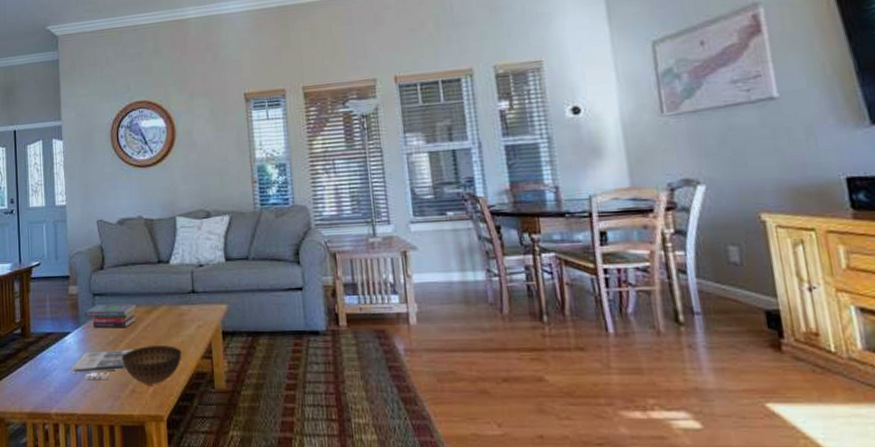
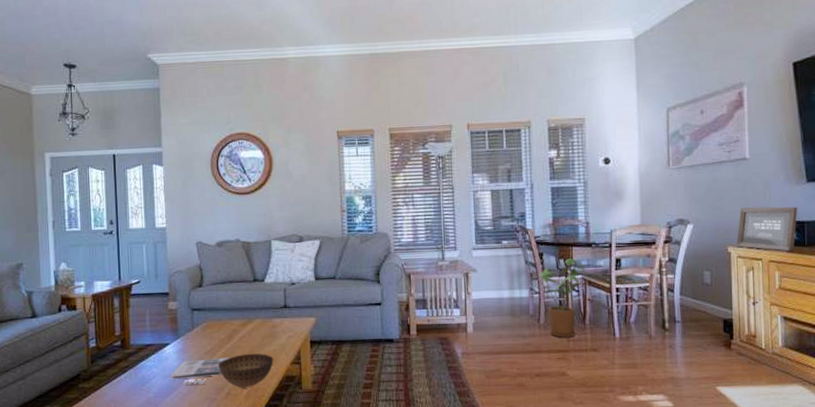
books: present [84,303,136,329] -> none [183,317,232,340]
house plant: none [497,232,559,334] -> present [539,258,585,339]
picture frame: none [772,157,864,219] -> present [737,207,798,252]

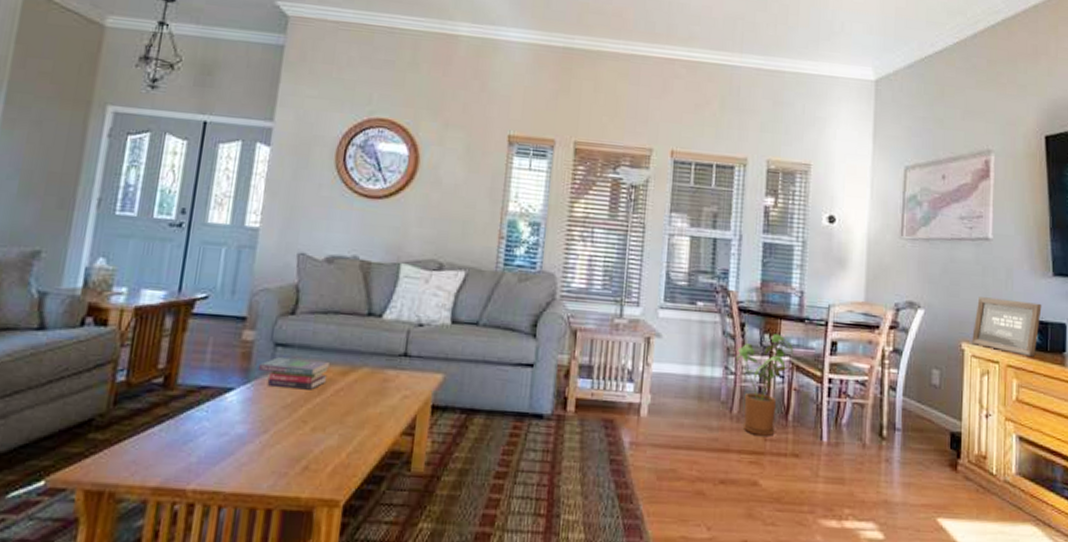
magazine: present [169,357,229,386] -> none [225,415,316,452]
books: none [183,317,232,340] -> present [257,357,330,390]
bowl: present [218,354,274,388] -> none [298,414,378,462]

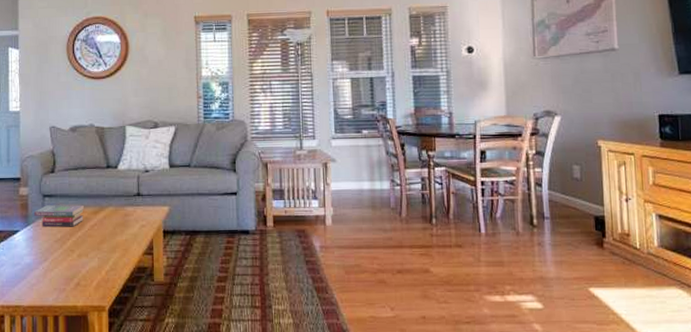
house plant: present [736,334,794,437] -> none [400,150,449,234]
picture frame: present [972,297,1042,357] -> none [607,99,671,146]

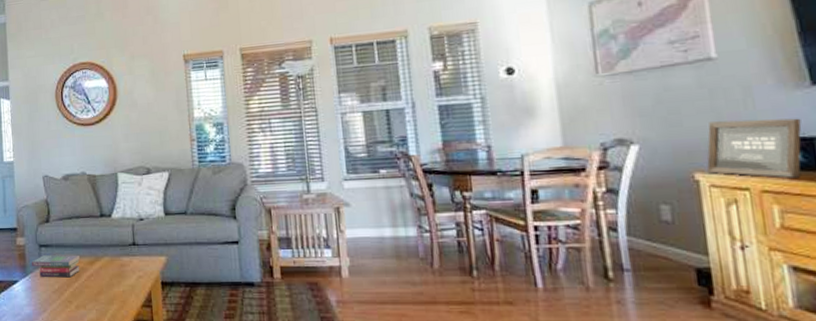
picture frame: none [607,99,671,146] -> present [707,118,802,179]

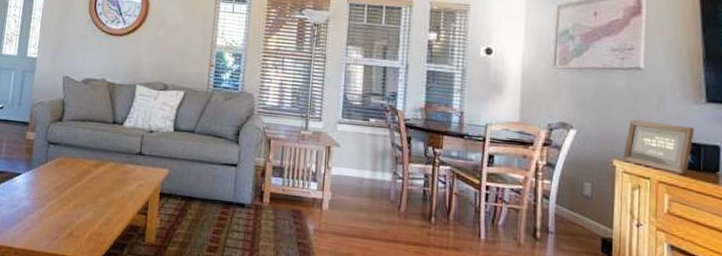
books: present [31,254,80,278] -> none [36,152,86,177]

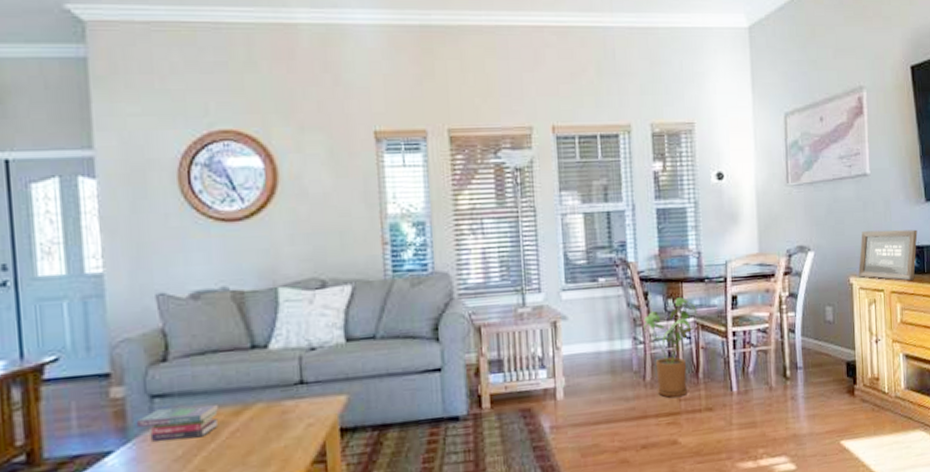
books: none [36,152,86,177] -> present [135,403,218,441]
house plant: none [403,147,455,232] -> present [643,297,698,398]

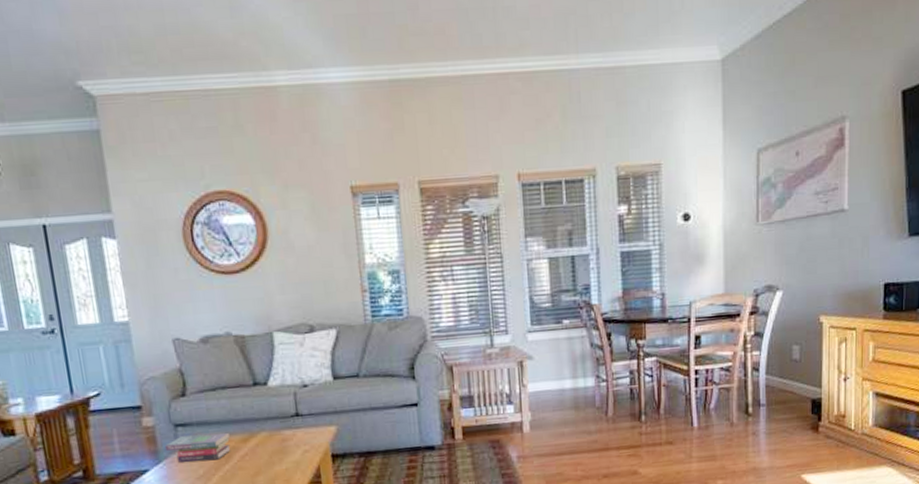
house plant: present [643,297,698,398] -> none [606,337,660,432]
picture frame: present [858,229,918,281] -> none [830,266,897,319]

